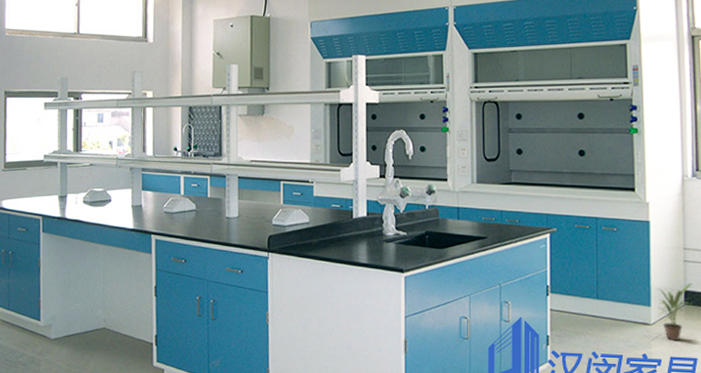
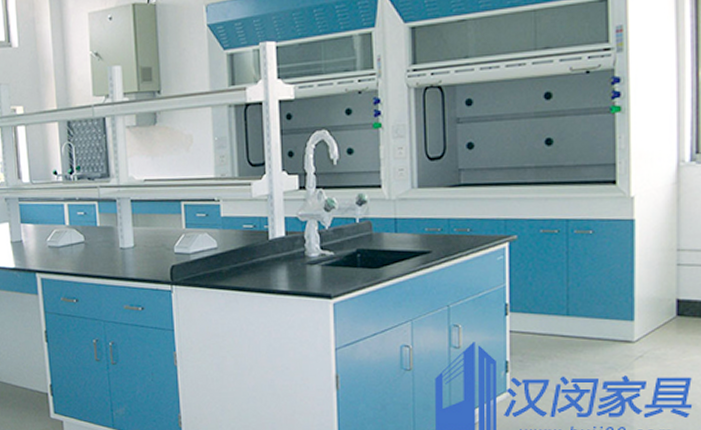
potted plant: present [657,284,692,340] -> none [642,291,687,358]

